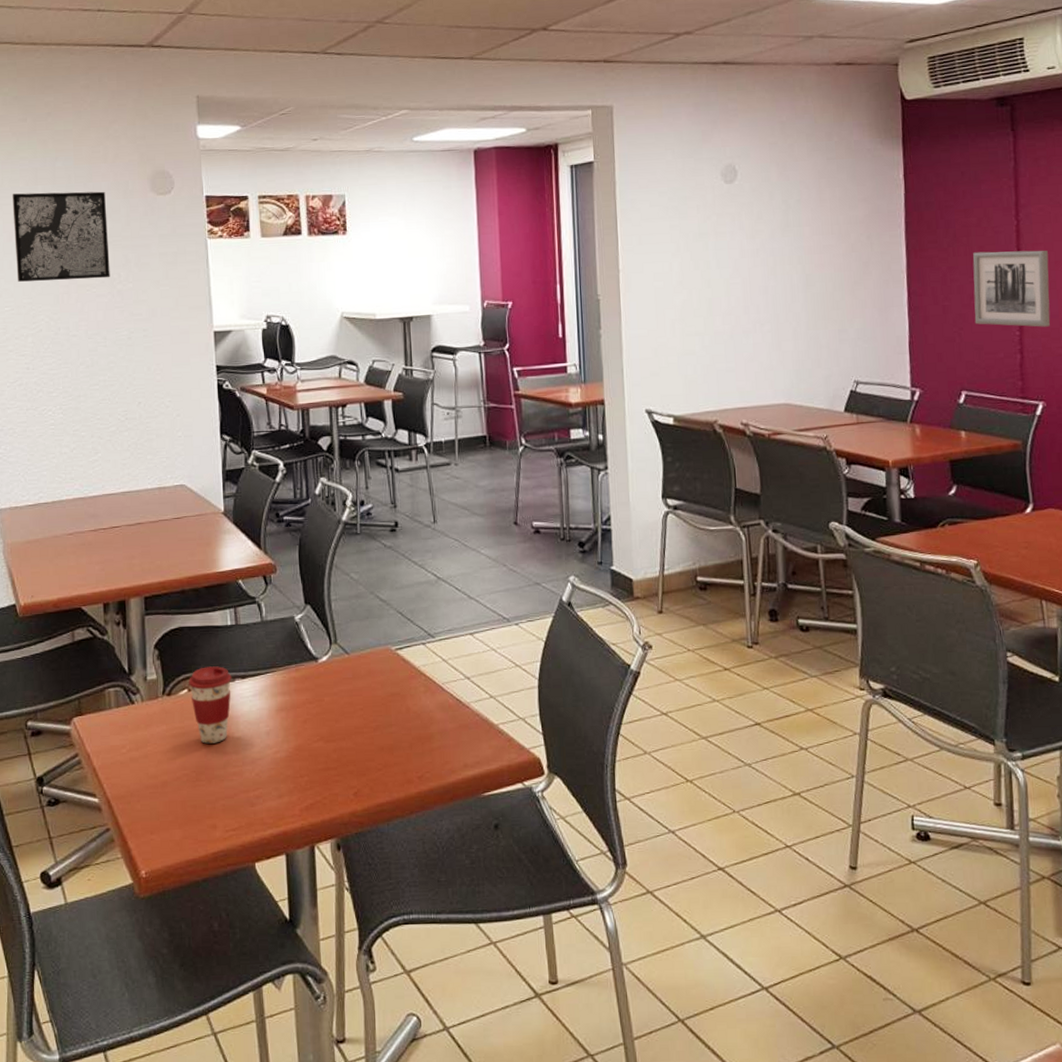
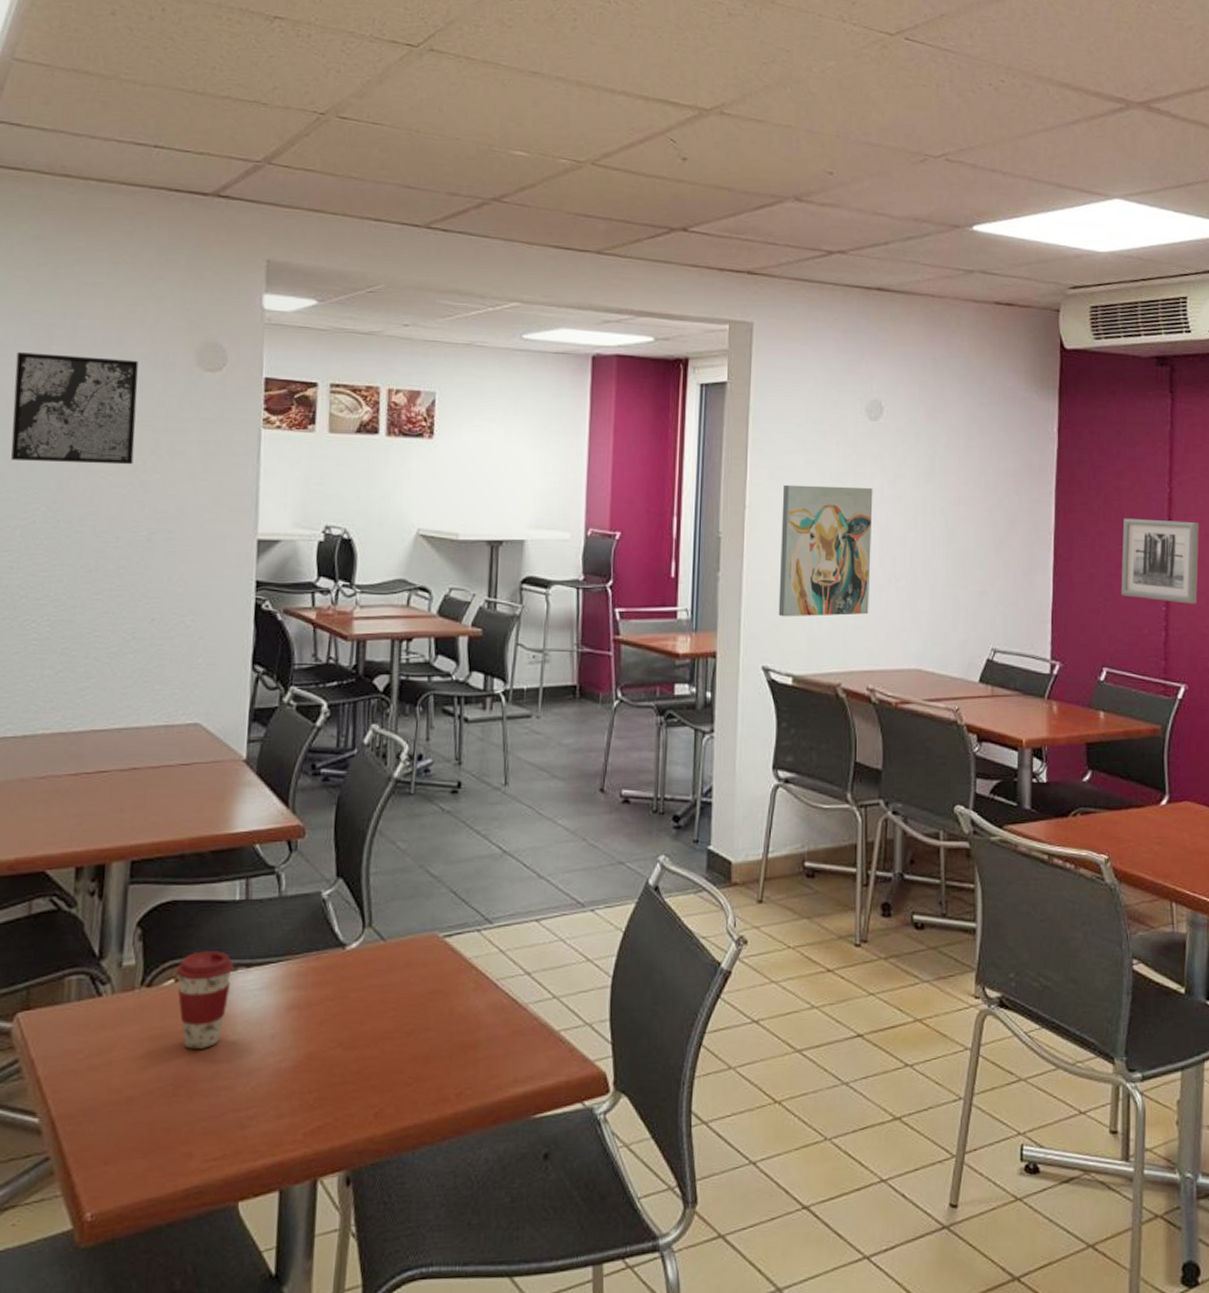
wall art: none [651,245,738,365] -> present [778,484,873,617]

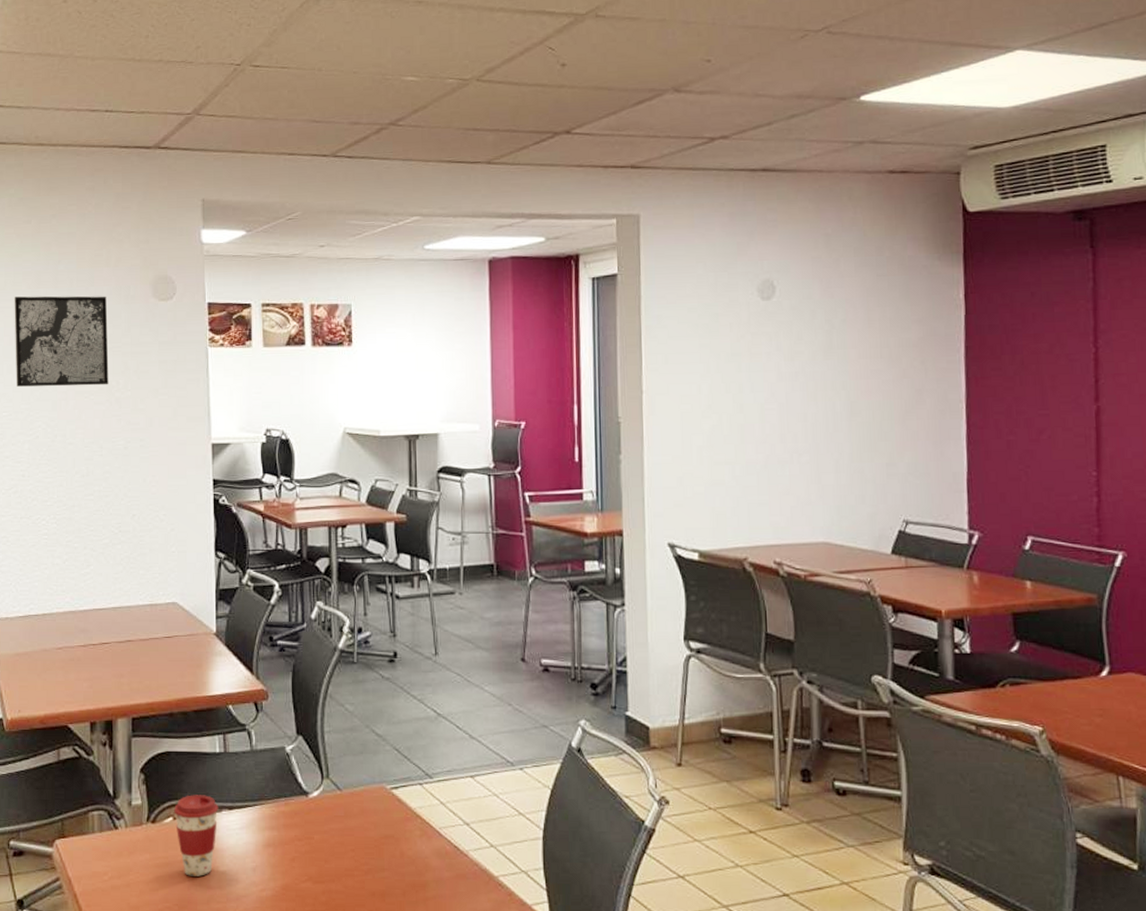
wall art: present [778,484,873,617] -> none [678,366,772,496]
wall art: present [1121,518,1199,604] -> none [1043,381,1133,468]

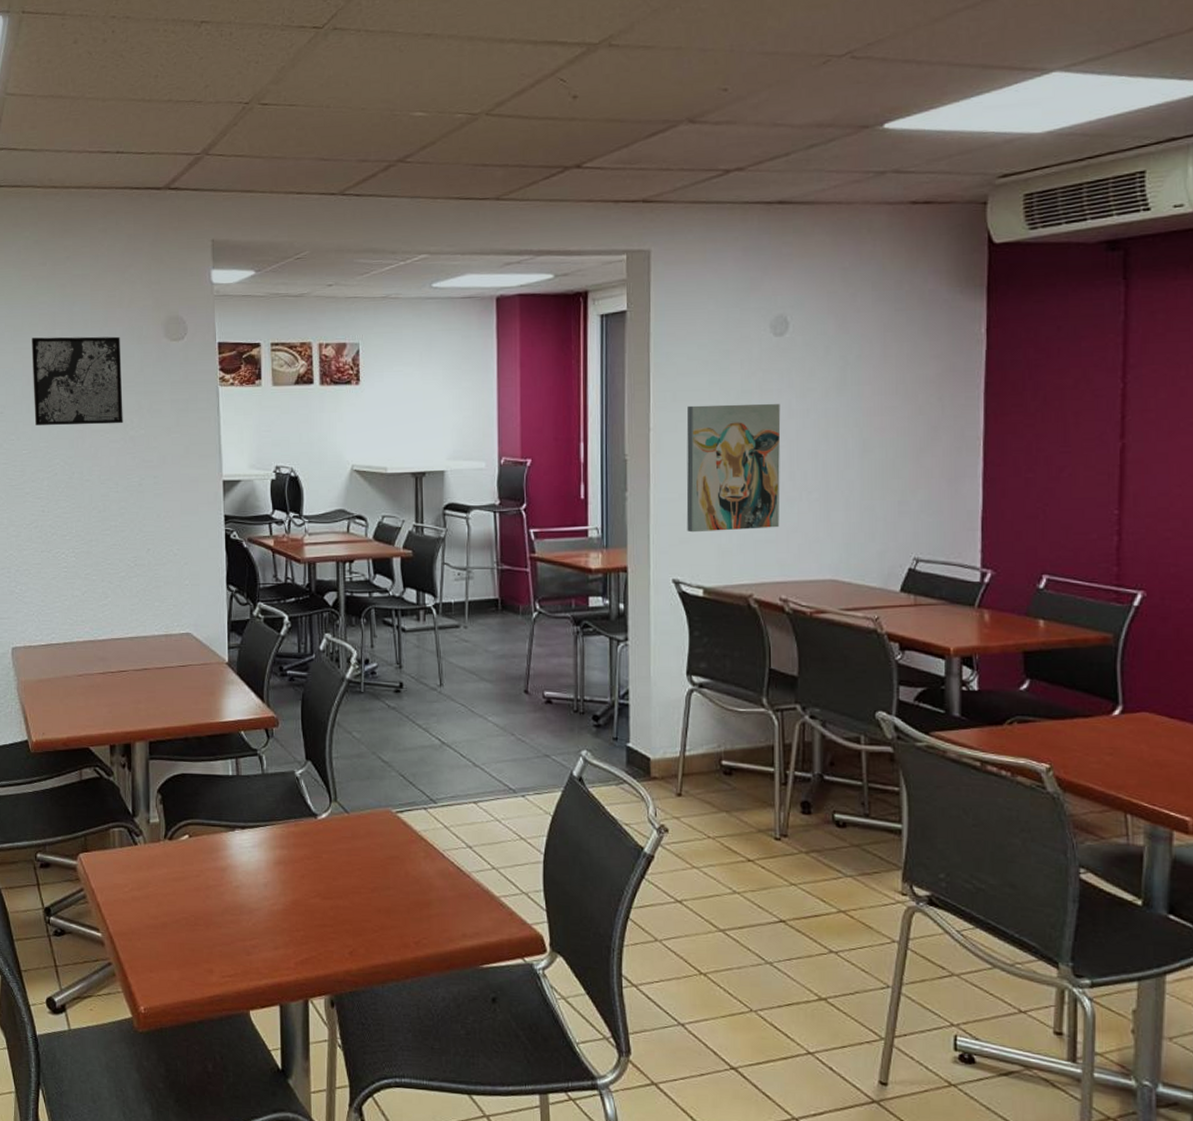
coffee cup: present [173,795,219,876] -> none [189,814,232,890]
wall art: none [678,366,772,496] -> present [686,403,781,533]

